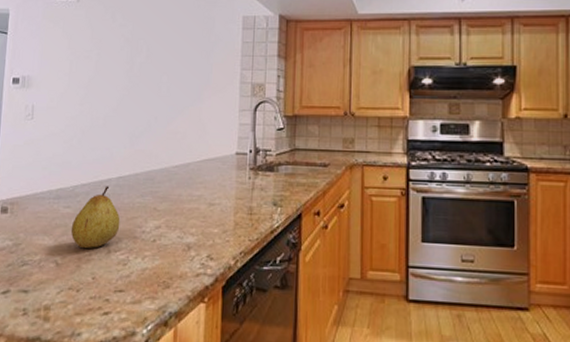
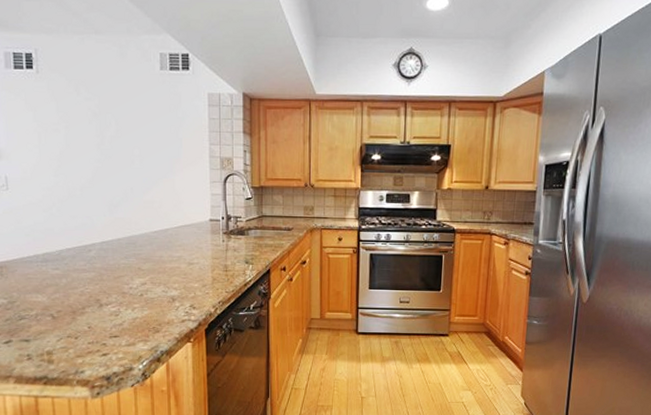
fruit: present [71,186,121,249] -> none [62,249,109,304]

